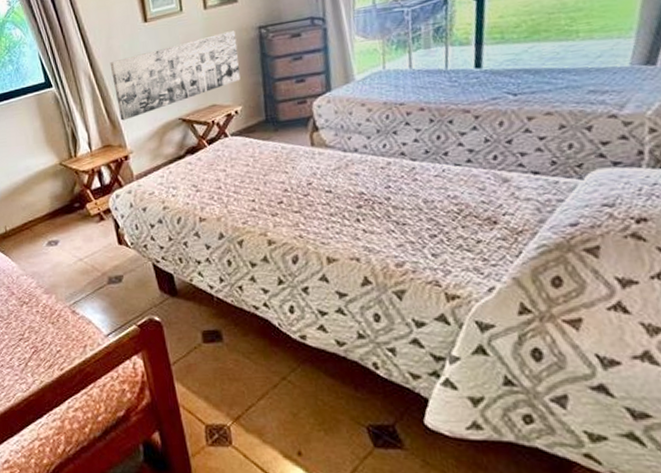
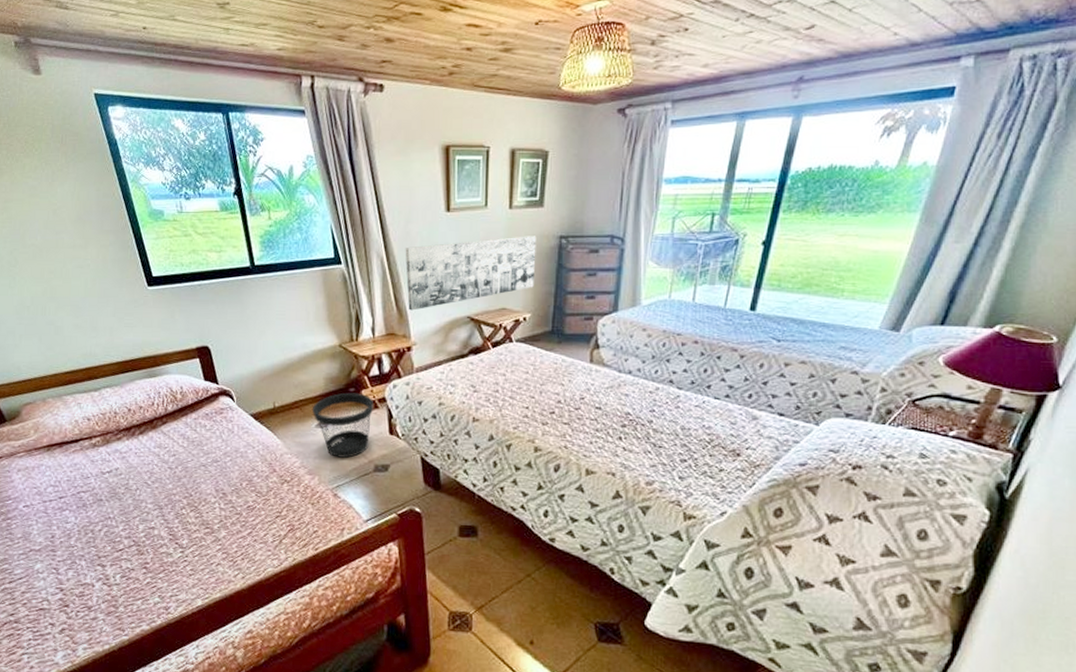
wastebasket: none [41,207,100,274] -> present [311,392,373,458]

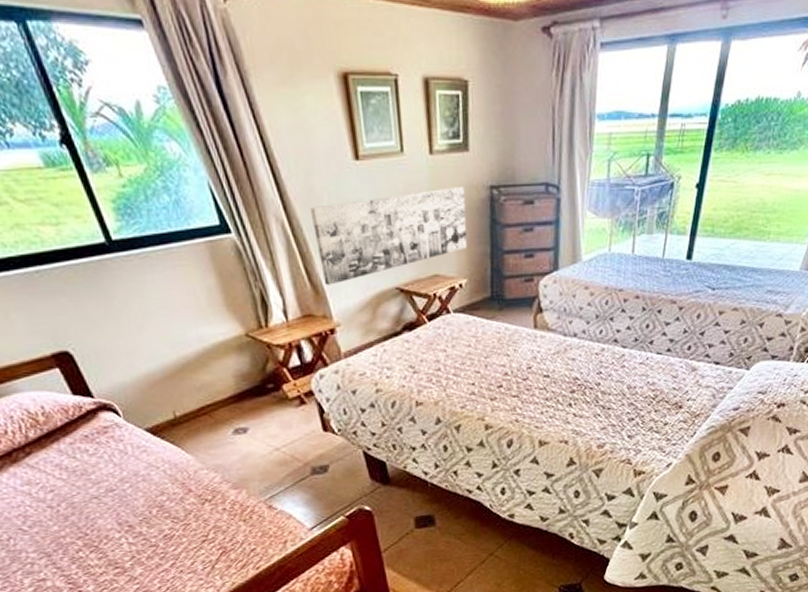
wastebasket: present [311,392,373,458] -> none [224,388,301,465]

